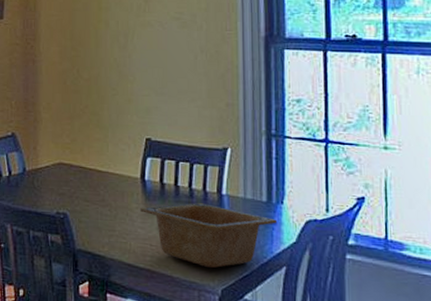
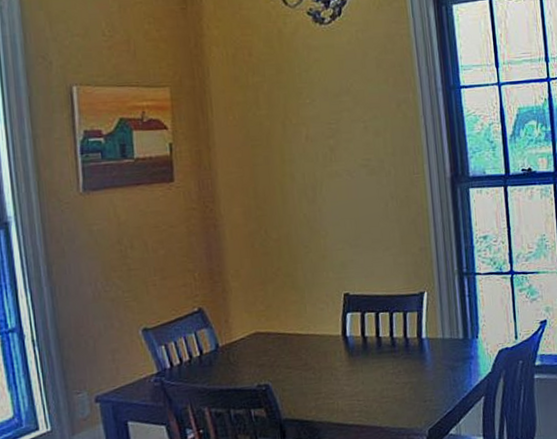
serving bowl: present [139,203,278,268] -> none [343,350,474,412]

